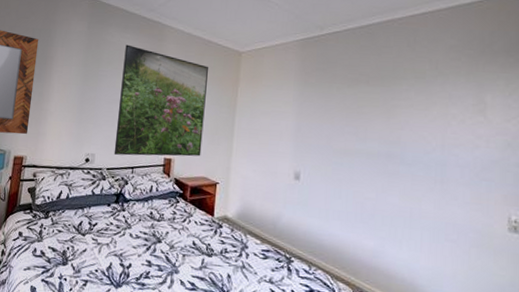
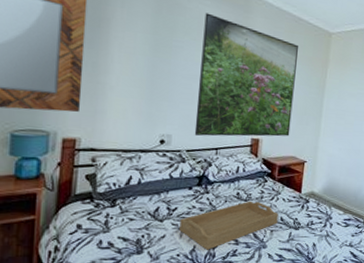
serving tray: none [98,221,191,269] -> present [179,201,279,250]

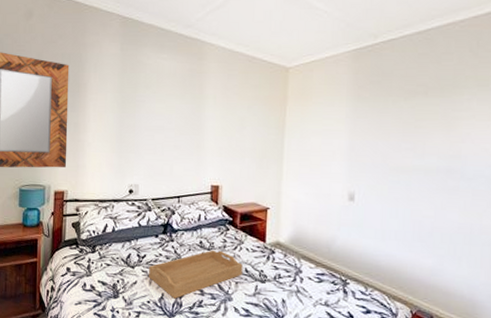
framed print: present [194,12,298,137] -> none [158,66,253,185]

